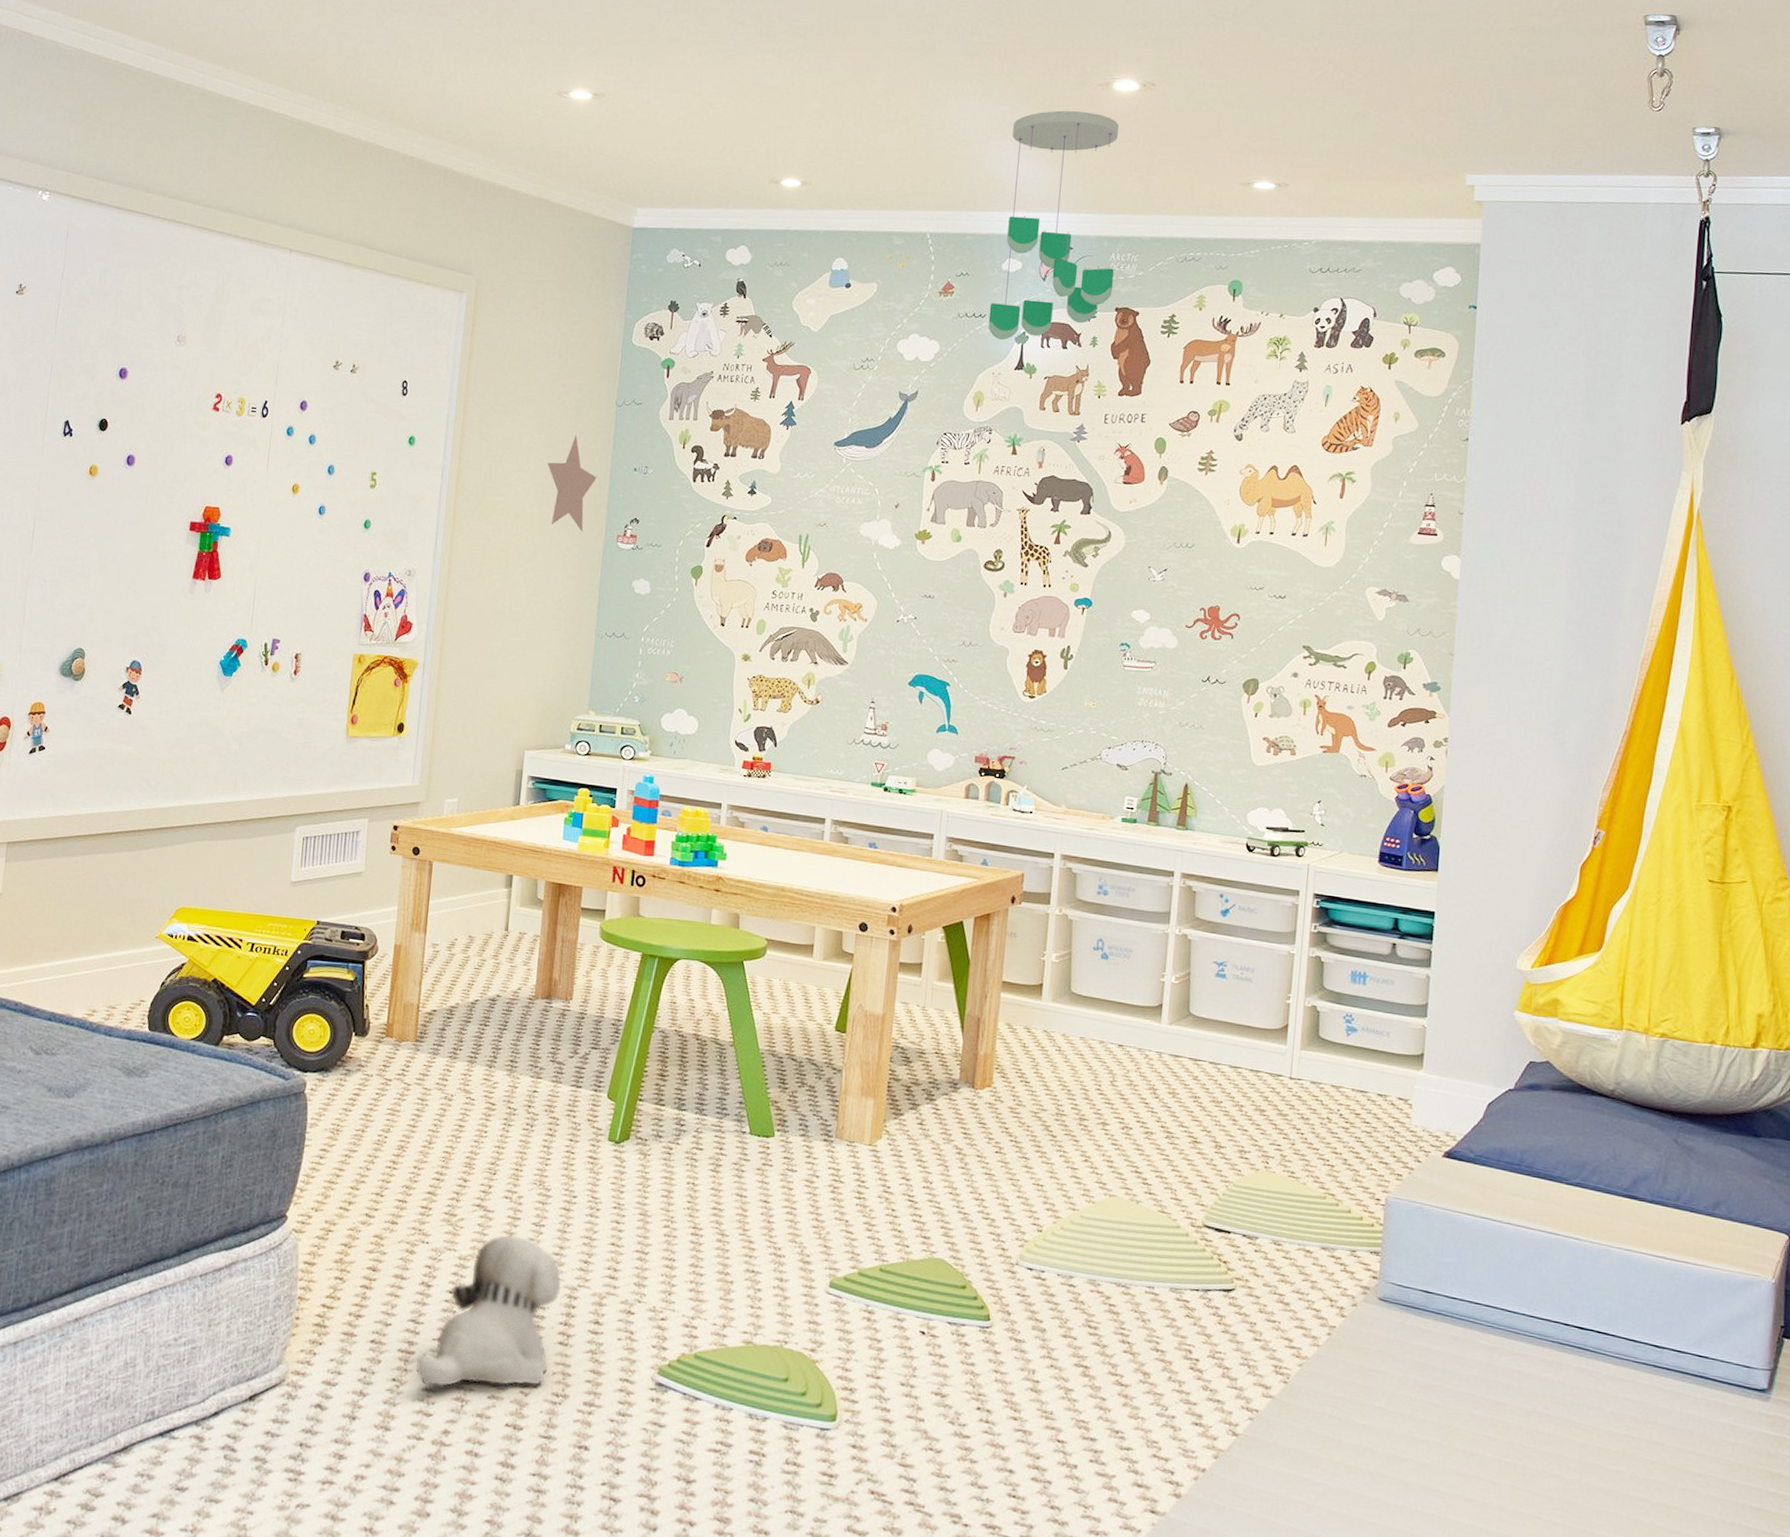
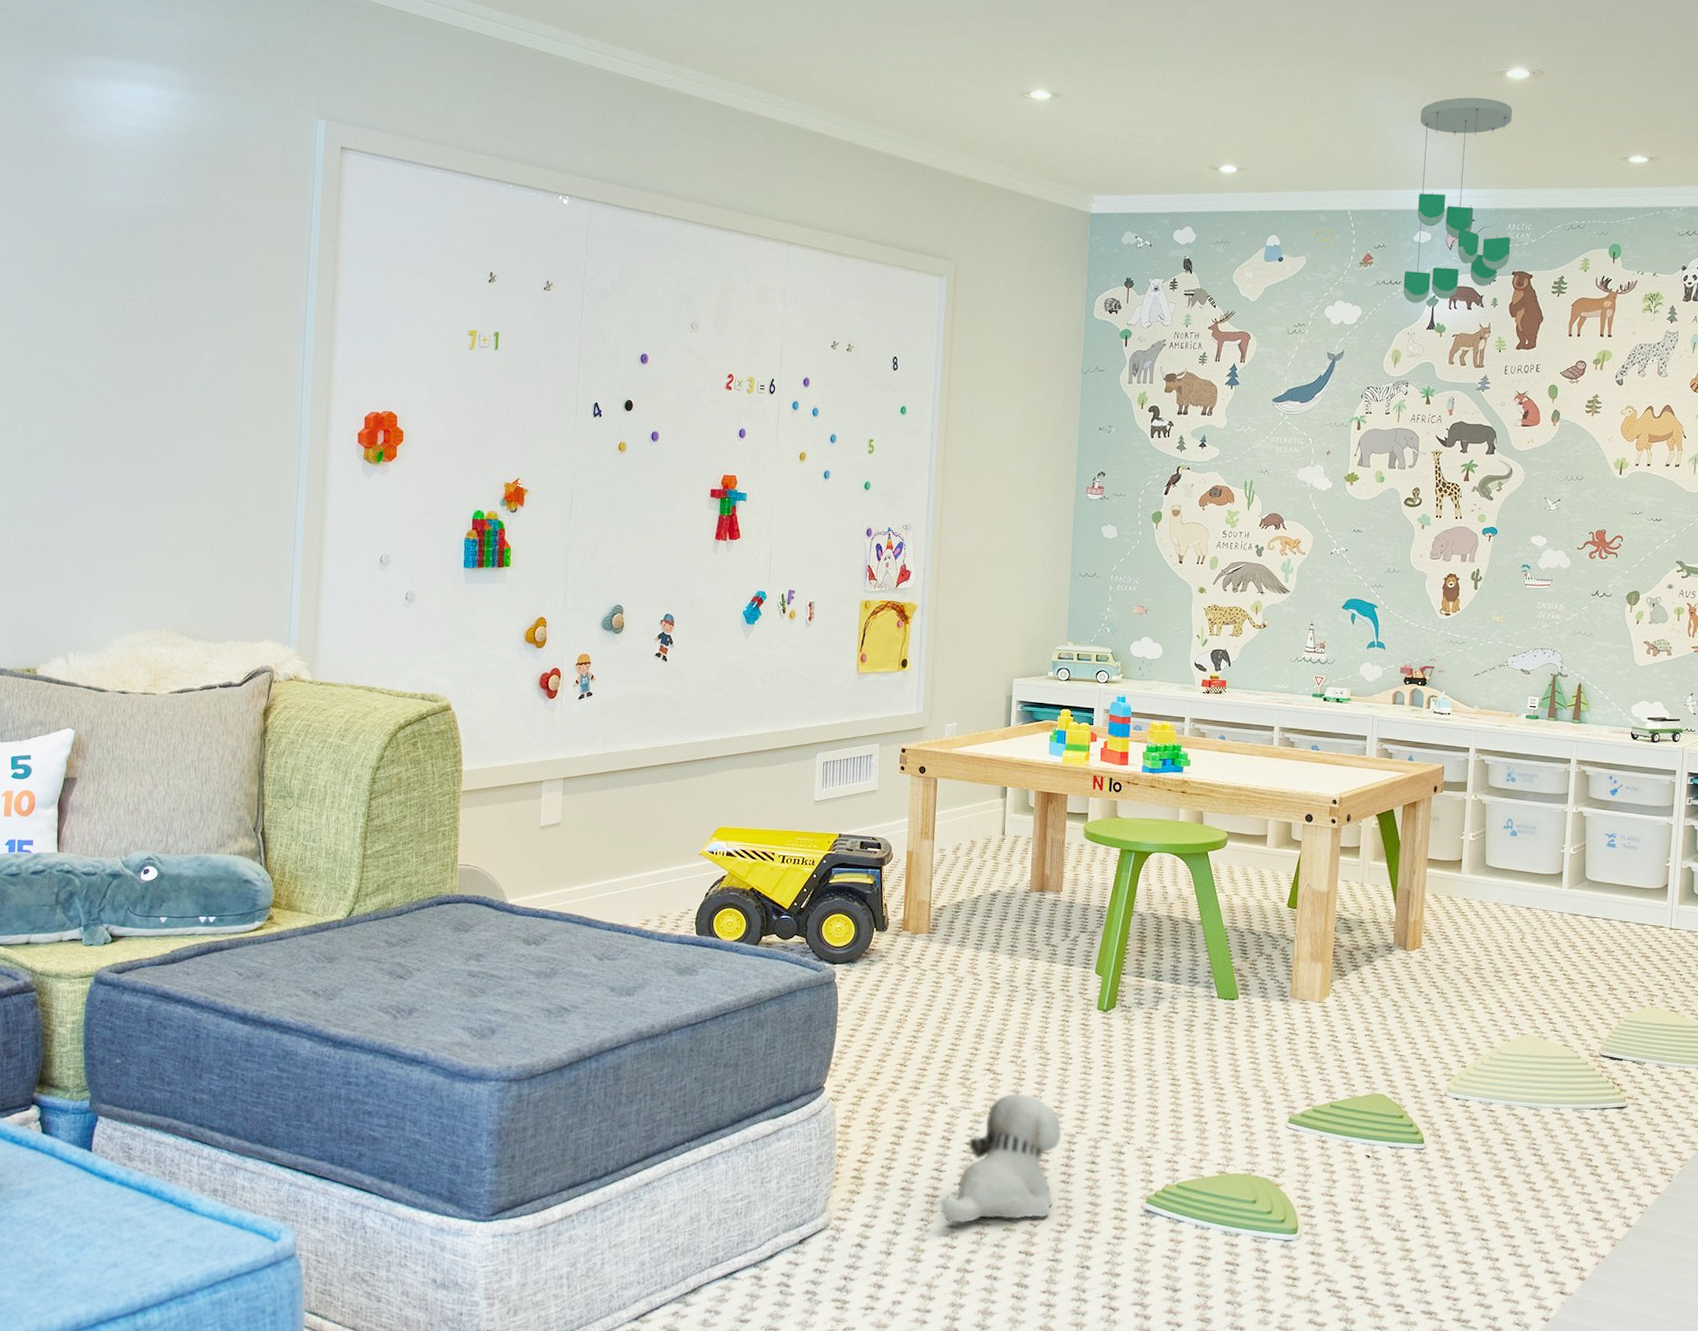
decorative star: present [548,435,597,532] -> none [1024,400,1067,485]

